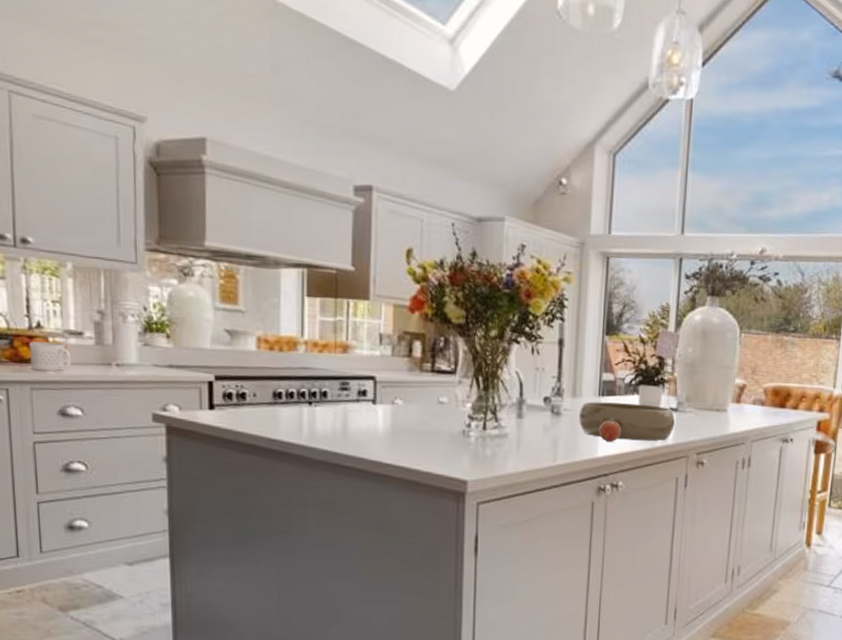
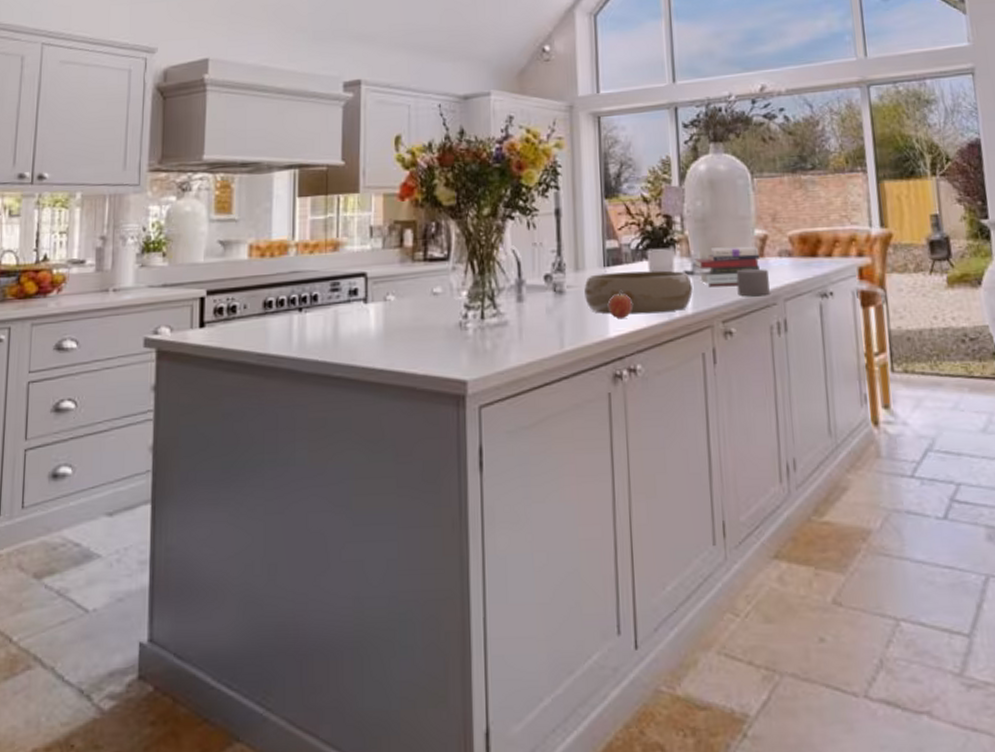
mug: present [29,341,71,372] -> none [34,274,72,305]
books: none [679,390,737,425] -> present [694,246,760,287]
jar: none [713,411,742,436] -> present [736,268,770,297]

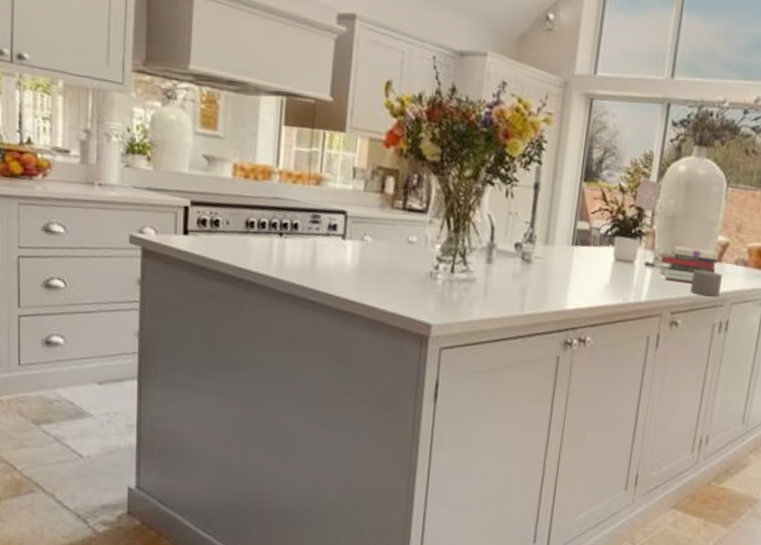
bowl: present [584,270,693,315] -> none [549,250,651,297]
fruit: present [608,291,633,320] -> none [570,270,593,295]

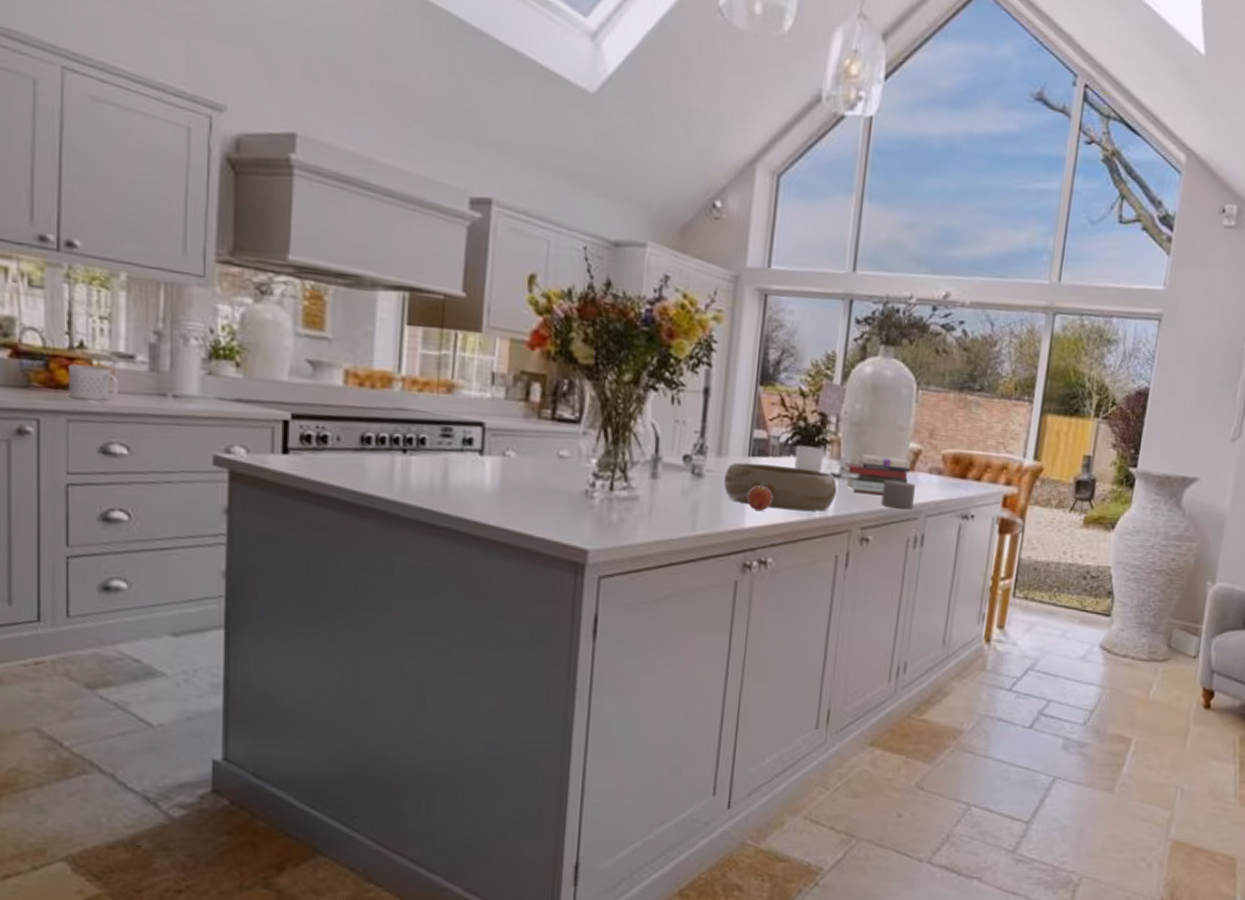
mug: none [20,157,57,188] -> present [69,364,118,402]
bowl: none [549,250,651,297] -> present [724,462,837,511]
fruit: none [570,270,593,295] -> present [747,483,773,512]

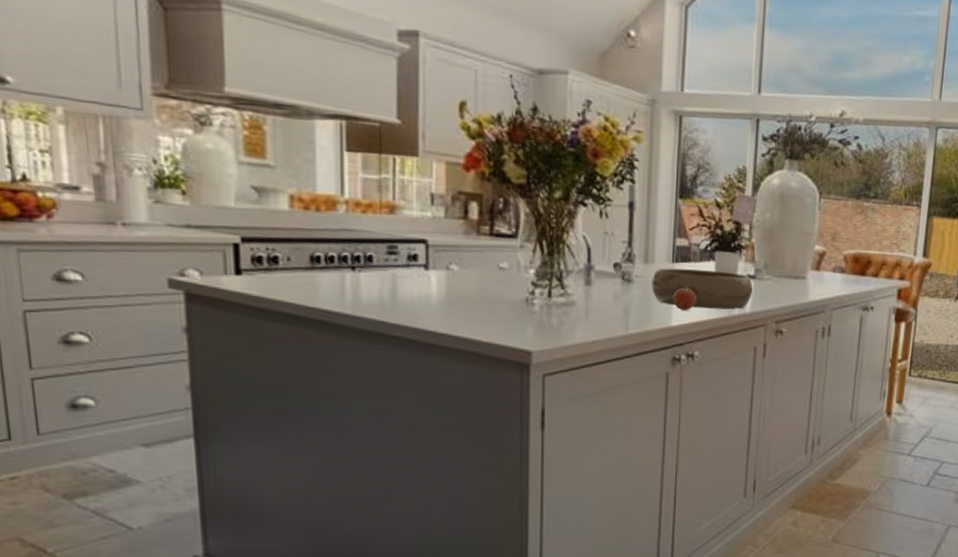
mug: present [69,364,118,402] -> none [13,196,66,231]
books: present [843,454,911,496] -> none [757,257,817,293]
jar: present [881,480,915,509] -> none [792,279,821,304]

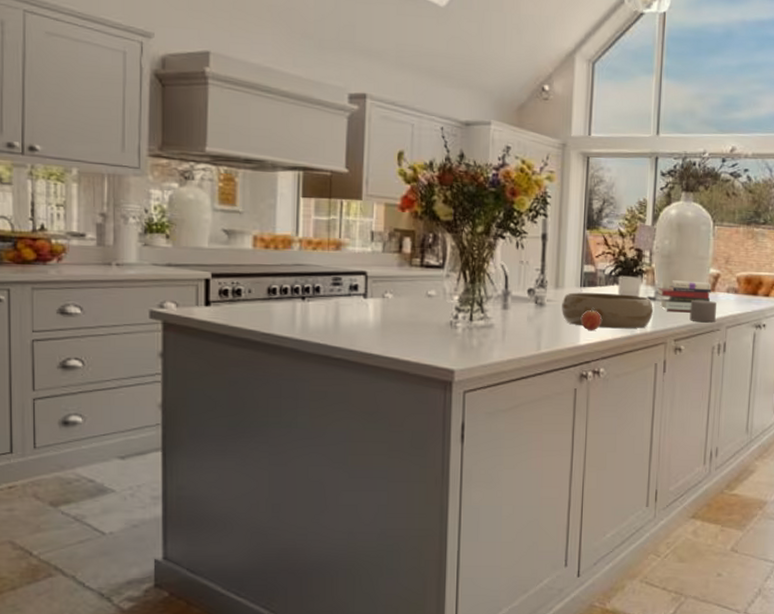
books: none [757,257,817,293] -> present [657,280,712,313]
jar: none [792,279,821,304] -> present [689,299,716,323]

